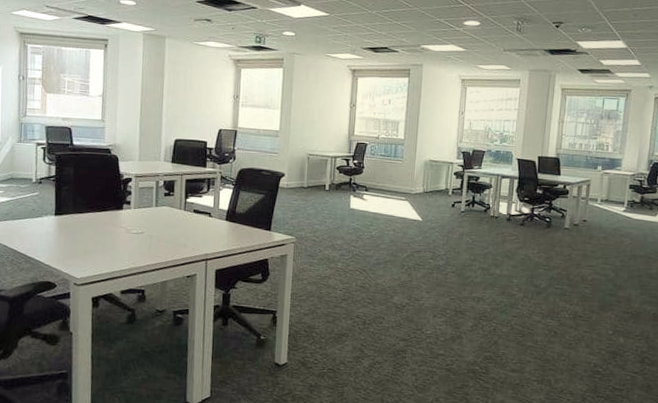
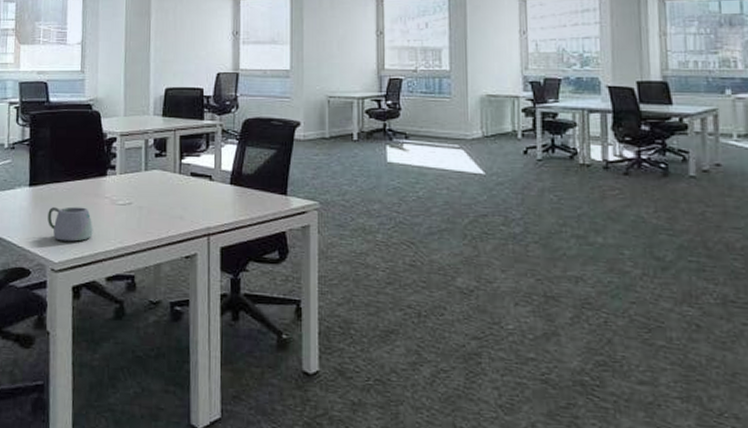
mug: none [71,233,111,262] -> present [48,206,93,242]

